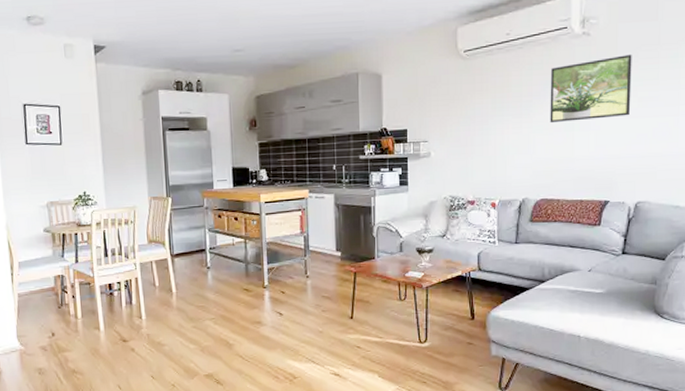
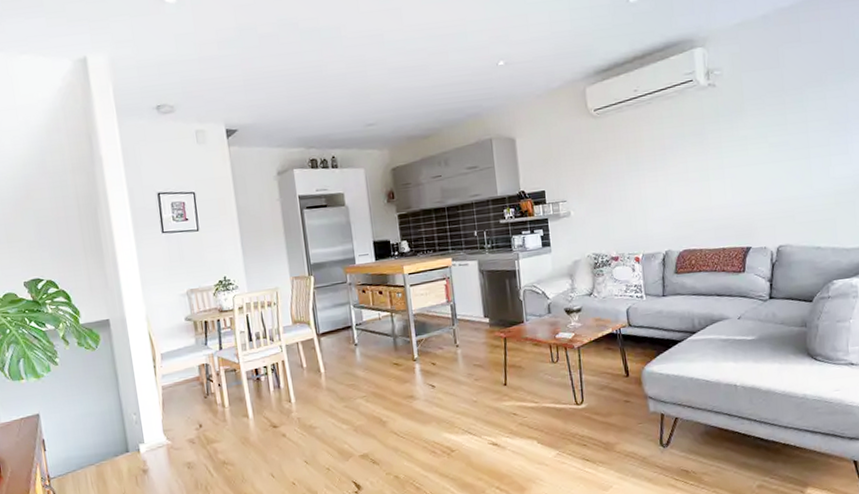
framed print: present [550,54,632,124] -> none [681,101,763,175]

